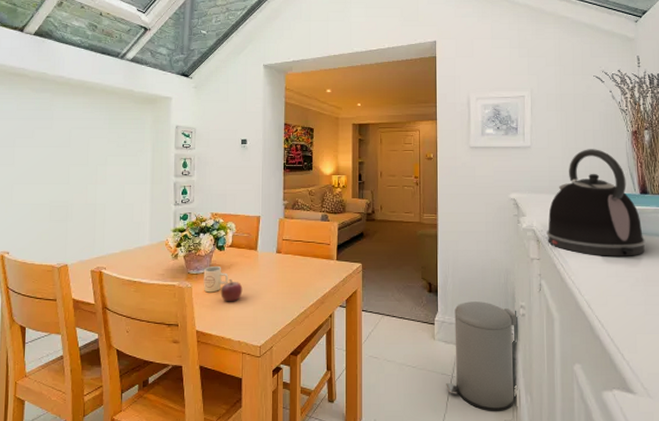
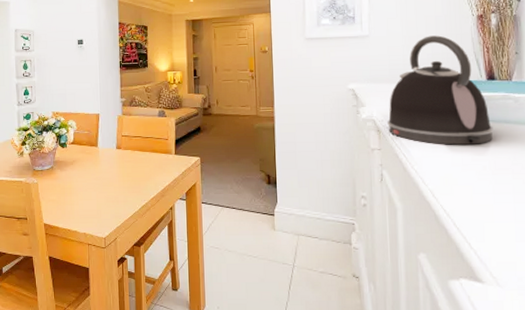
mug: present [203,266,229,293] -> none [48,163,72,188]
fruit: present [220,279,243,302] -> none [65,175,86,197]
pedal bin: present [446,301,516,412] -> none [287,192,358,301]

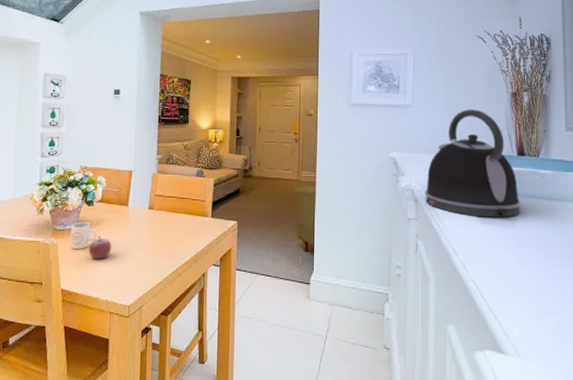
mug: none [48,163,72,188] -> present [70,222,98,250]
fruit: none [65,175,86,197] -> present [88,236,112,260]

